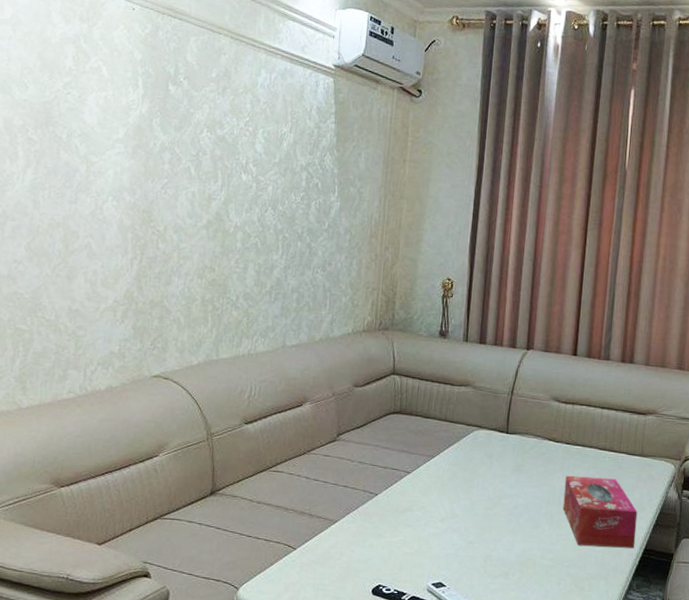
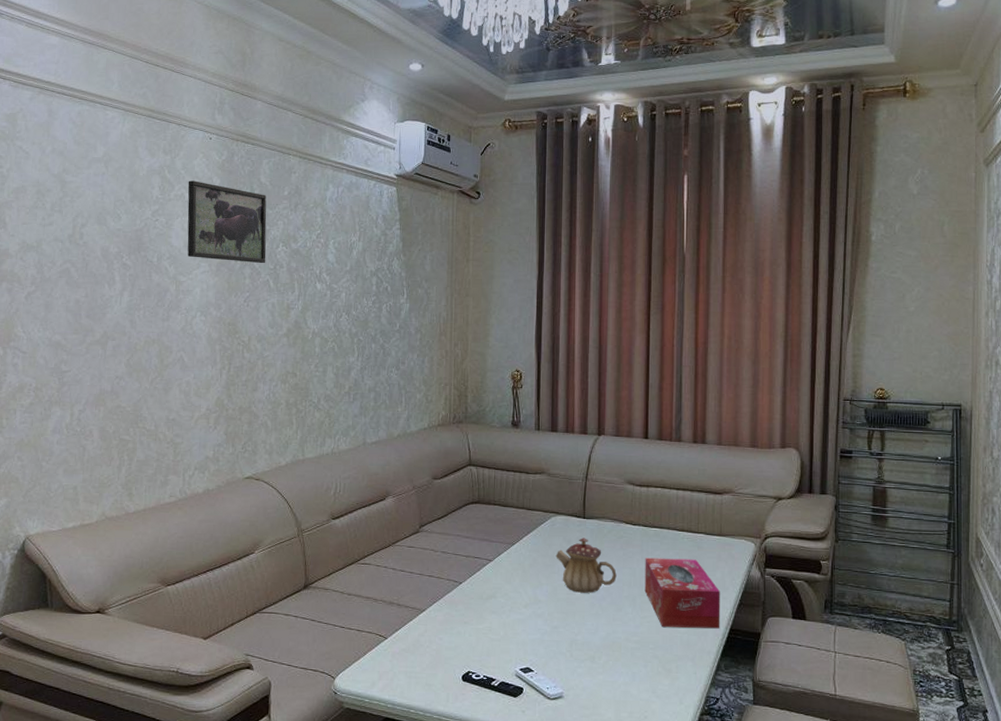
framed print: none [101,53,193,149] -> present [187,180,267,264]
teapot: none [476,453,536,509] -> present [556,538,617,593]

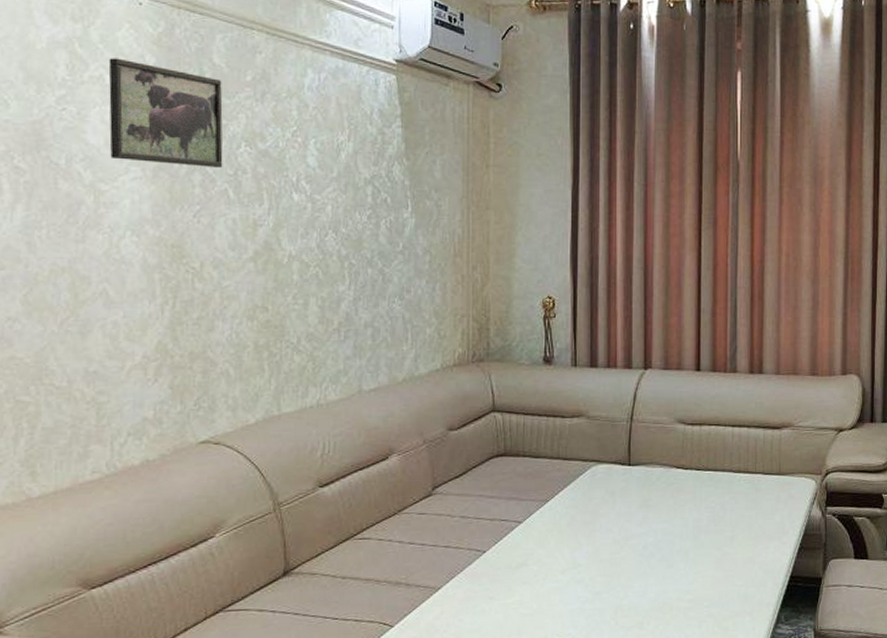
teapot: present [556,538,617,593] -> none [597,487,667,551]
tissue box: present [644,557,721,629] -> none [698,503,780,581]

